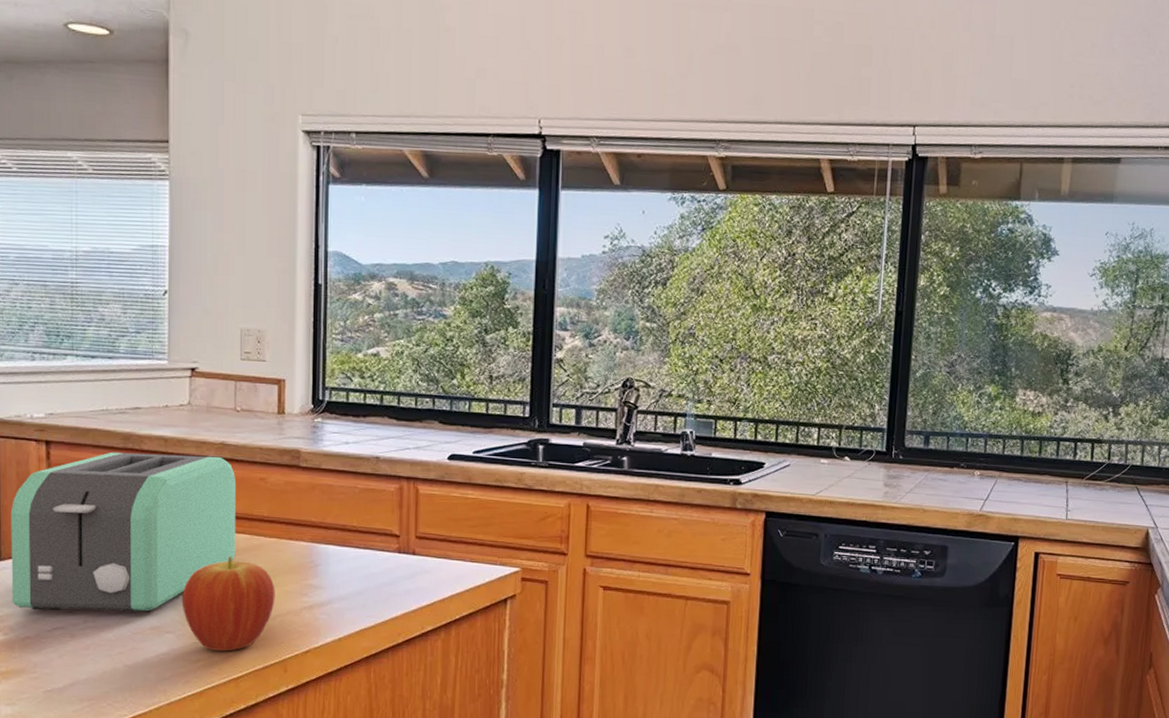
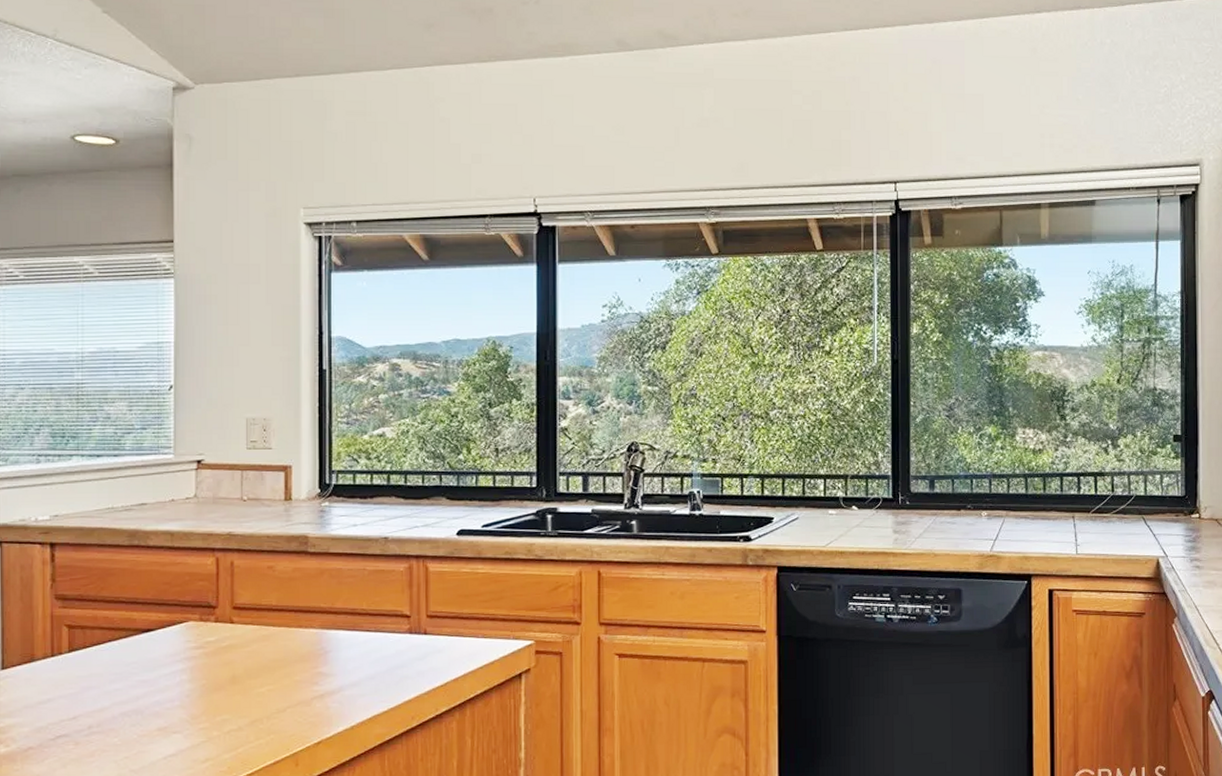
toaster: present [10,451,237,613] -> none [13,547,244,719]
fruit: present [181,556,275,651] -> none [189,648,285,749]

